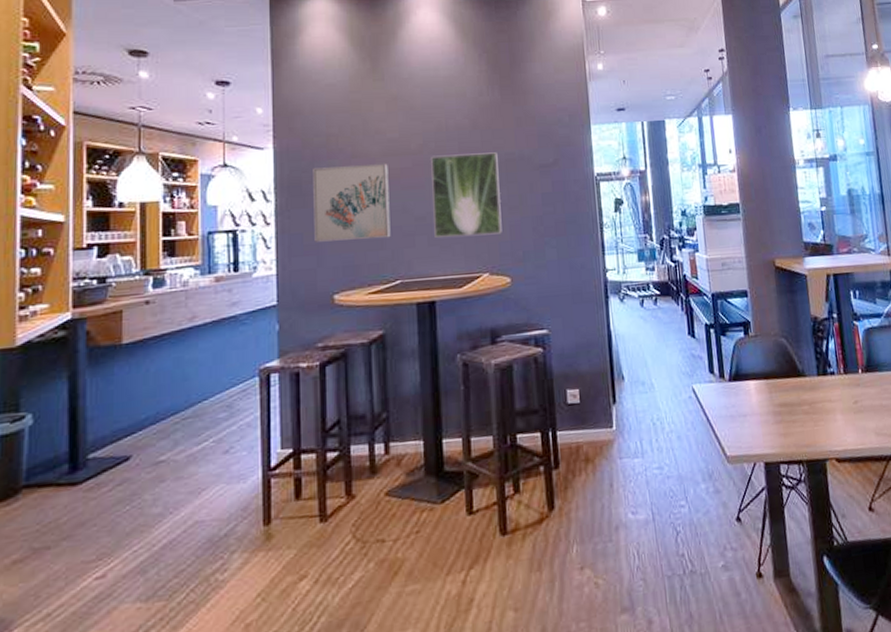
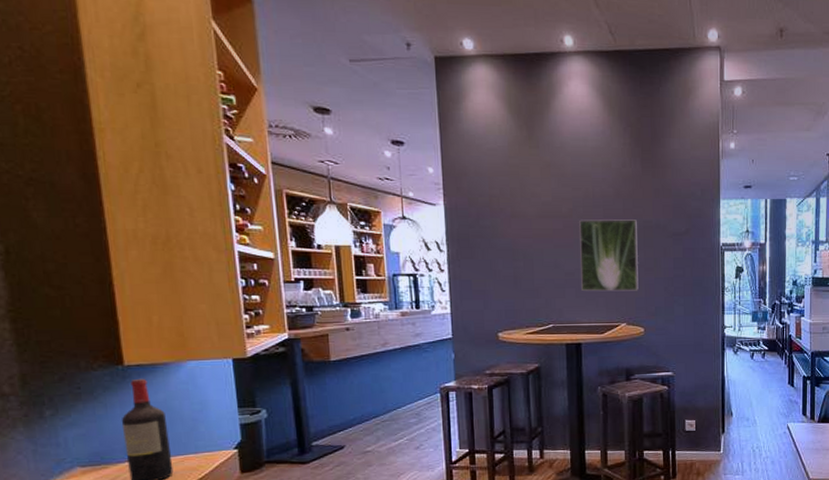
wall art: present [313,163,391,242] -> none [478,223,545,289]

